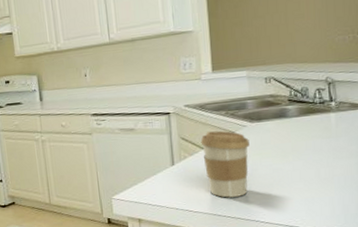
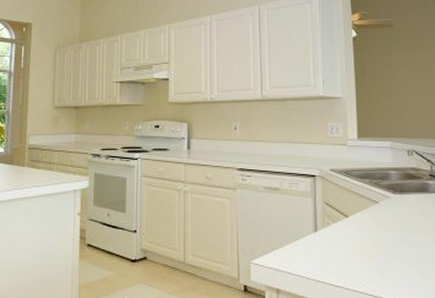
coffee cup: present [200,130,250,198] -> none [344,199,392,273]

